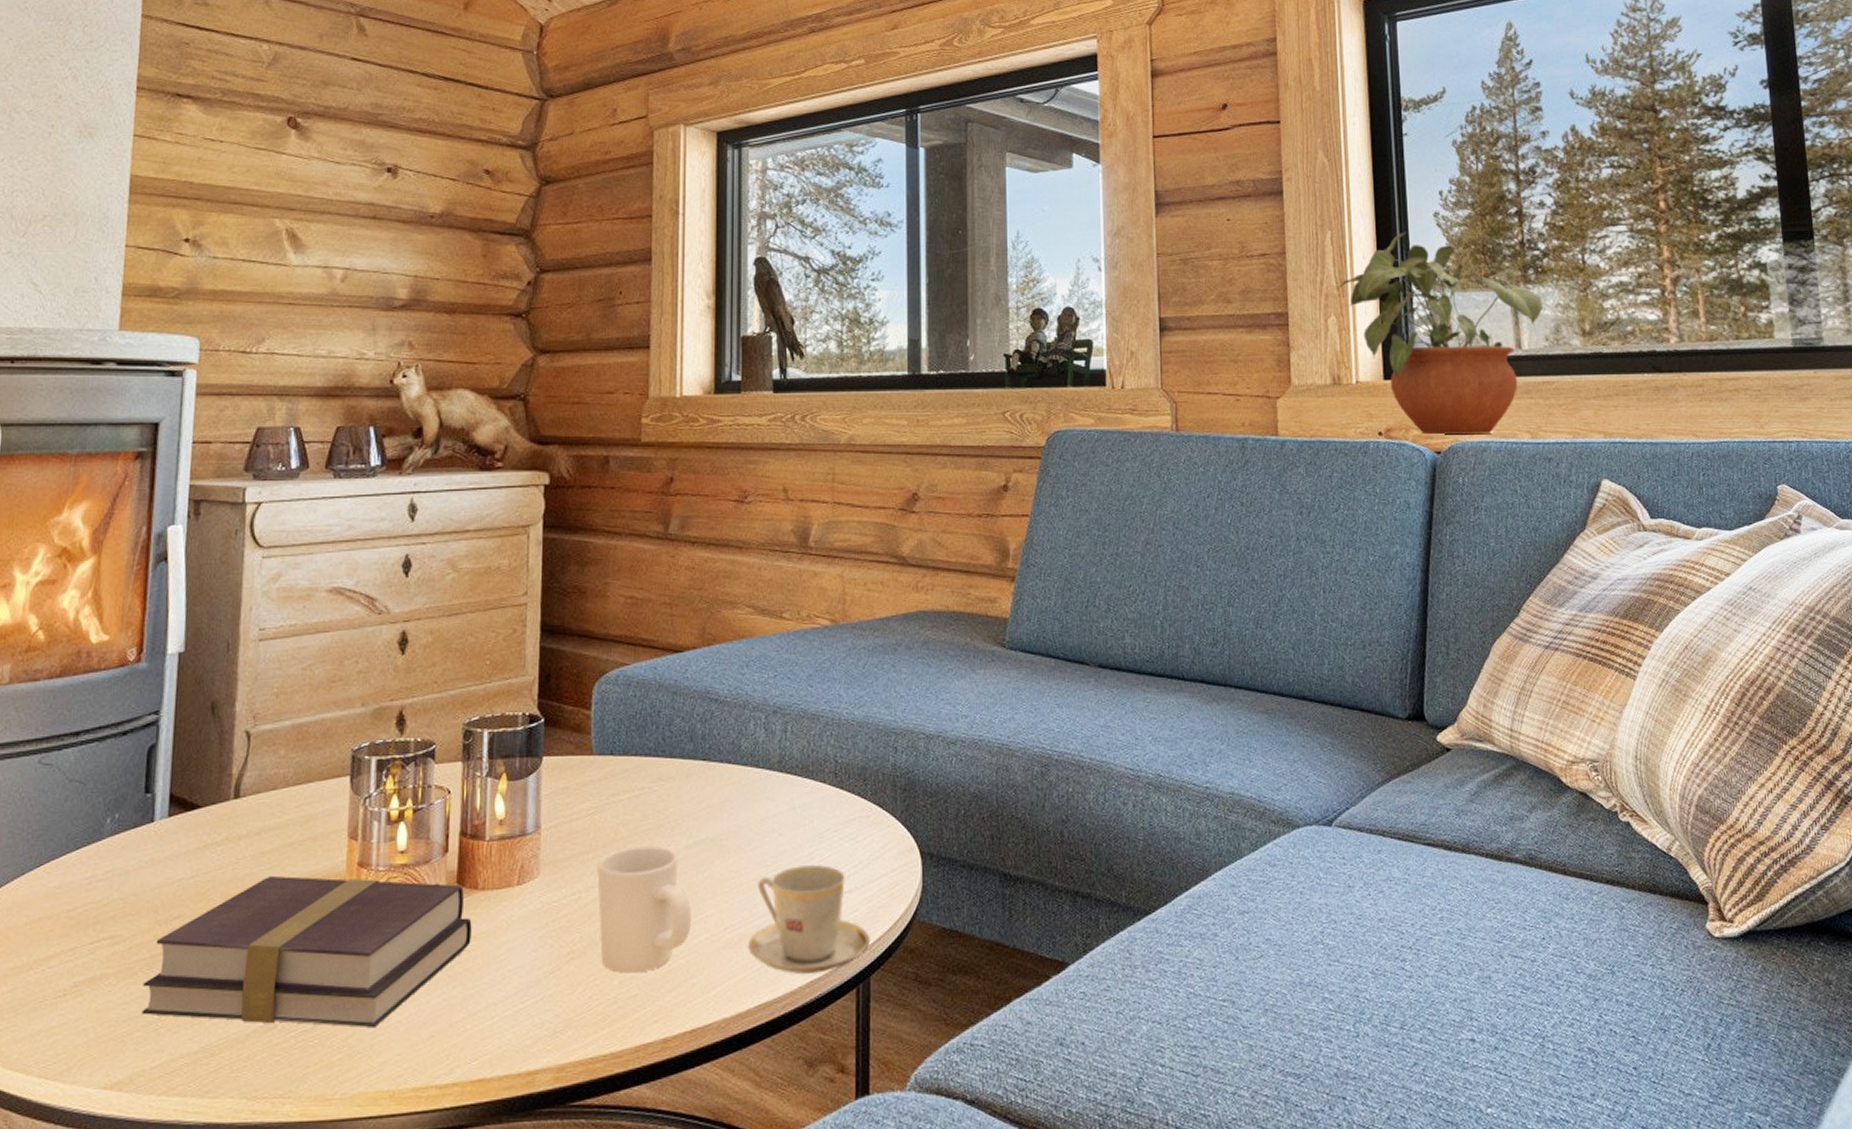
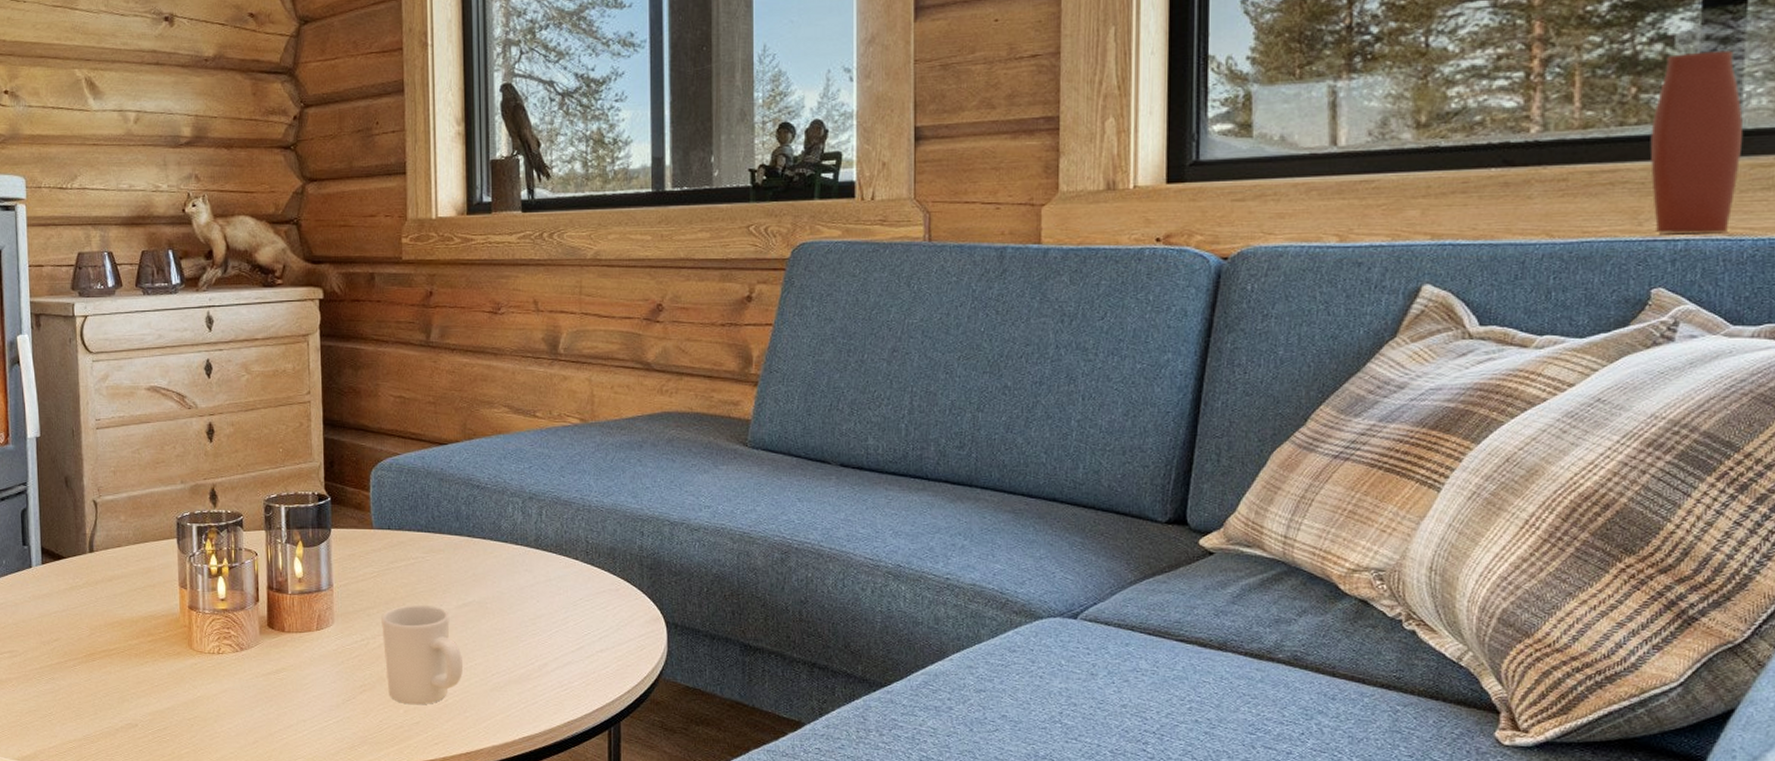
book: present [141,875,472,1029] -> none [37,612,282,732]
teacup: present [747,865,871,974] -> none [511,628,621,716]
potted plant: present [1340,231,1544,435] -> none [1121,22,1370,240]
vase: none [1759,278,1827,437] -> present [1650,50,1744,234]

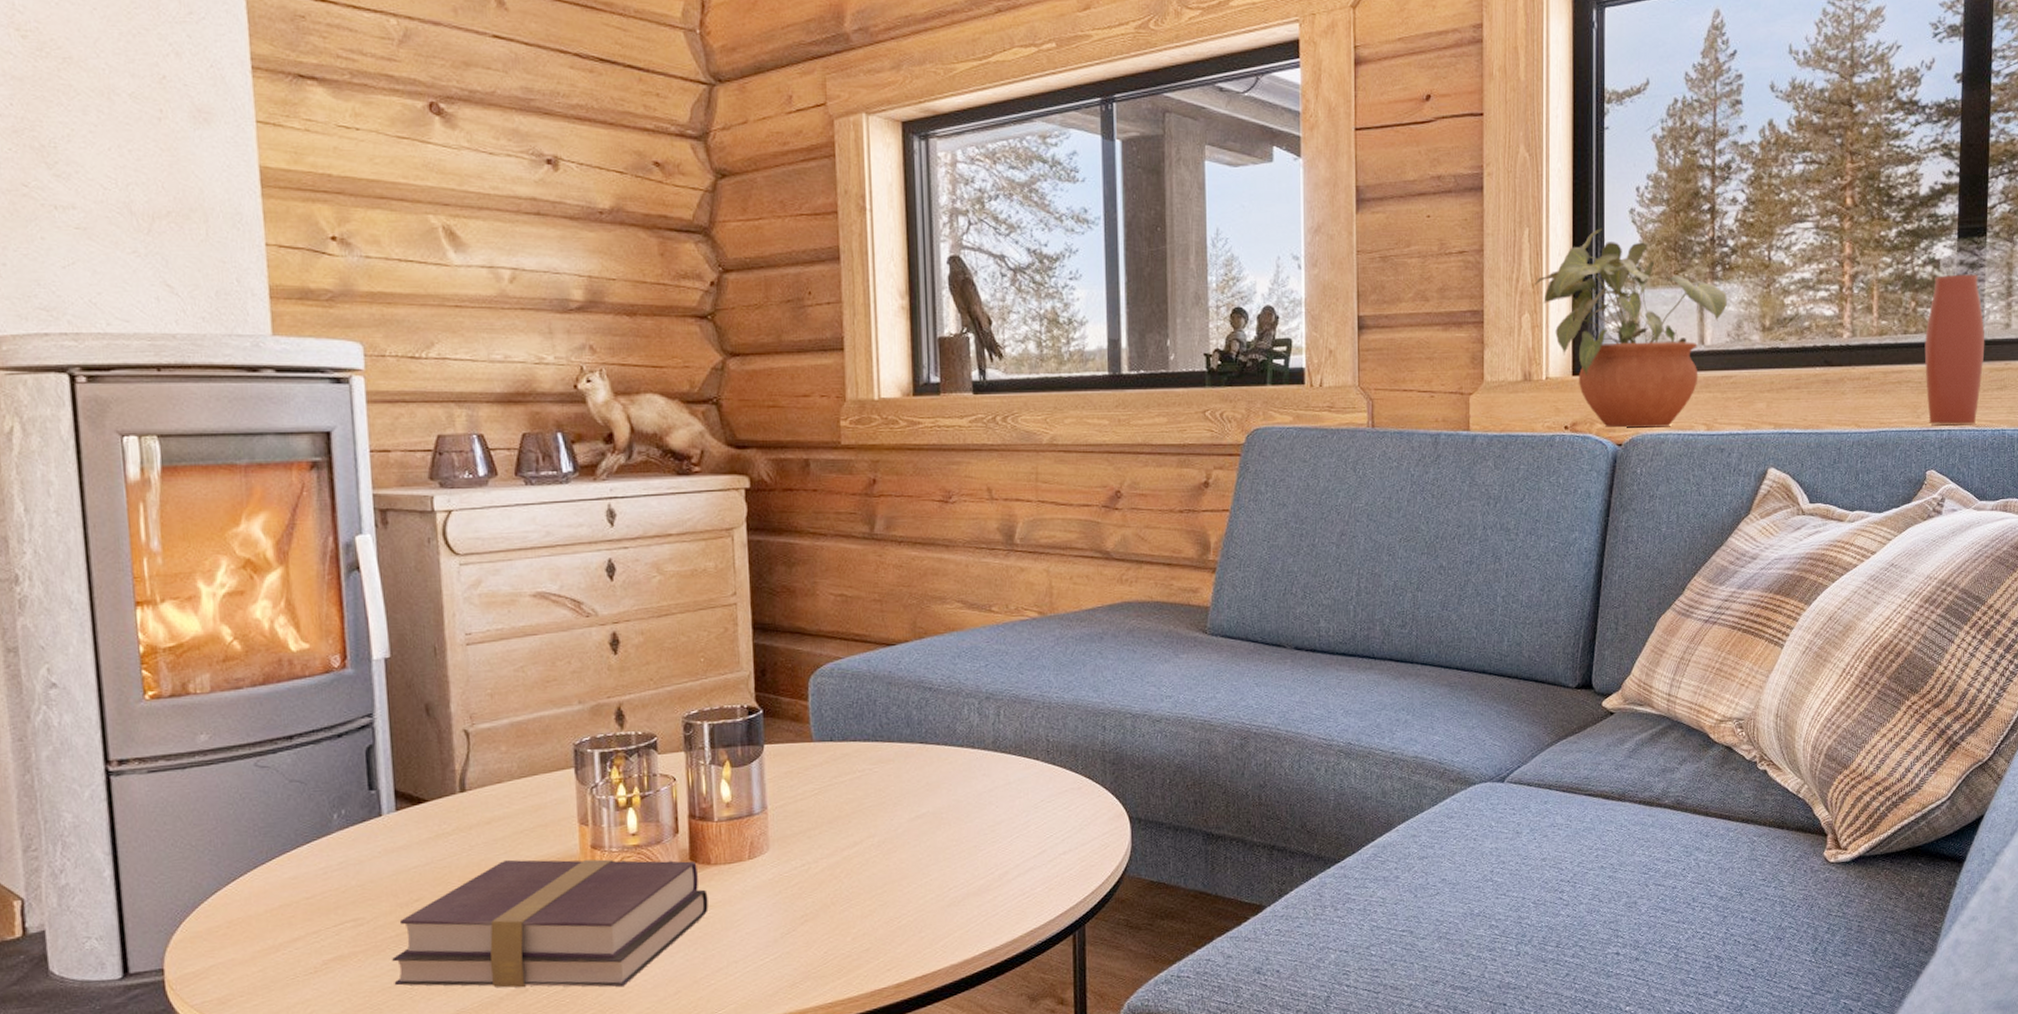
book: none [37,612,282,732] -> present [392,859,709,988]
mug: present [381,605,463,705] -> none [824,821,917,931]
potted plant: none [1121,22,1370,240] -> present [1535,228,1728,428]

